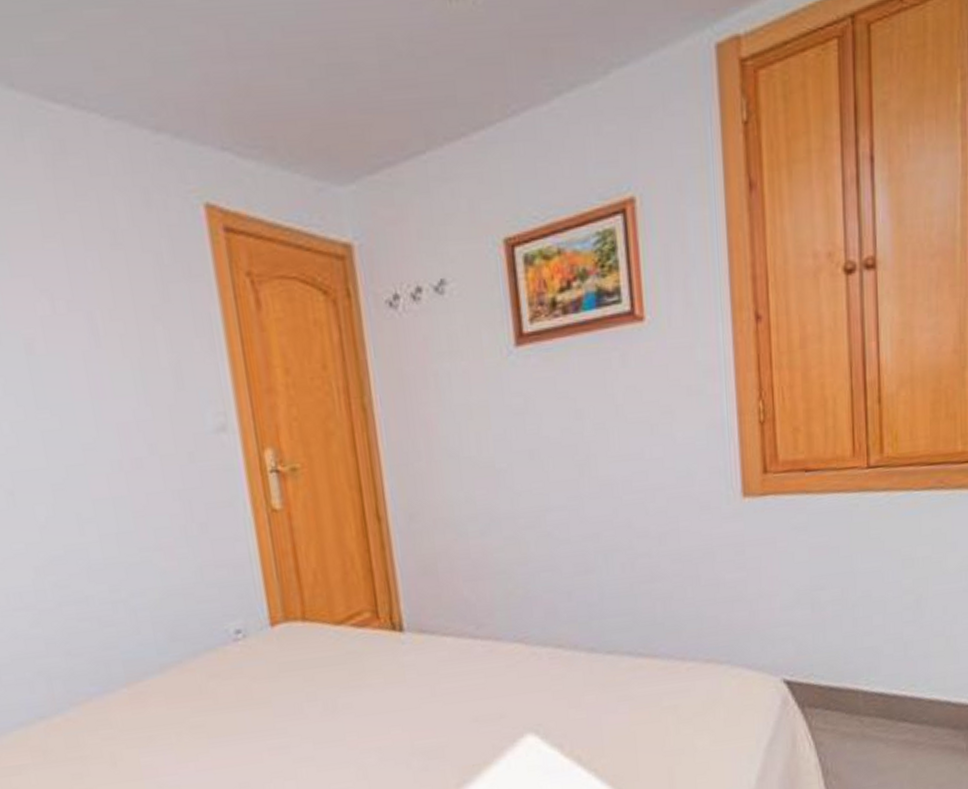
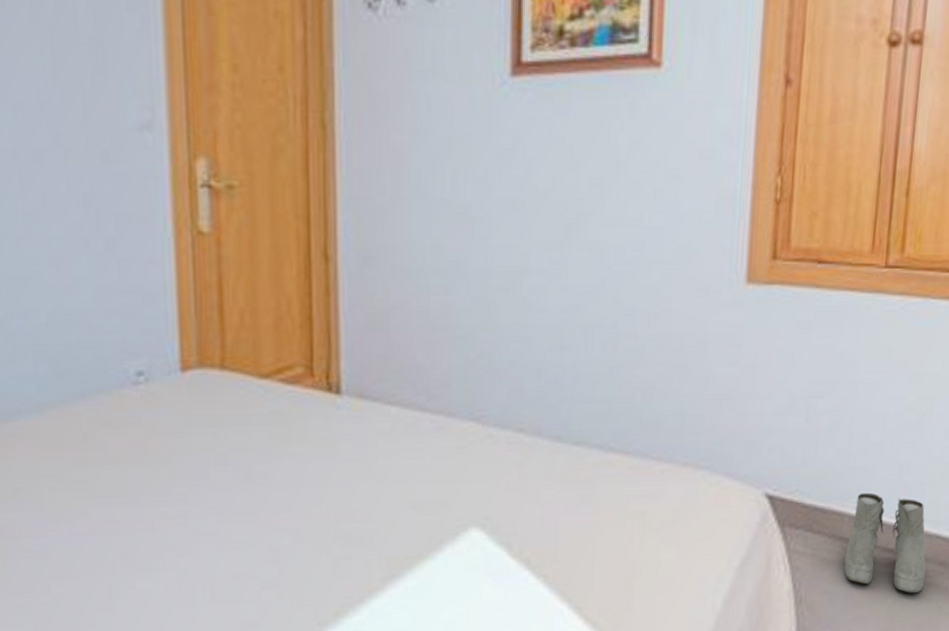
boots: none [863,669,941,757] -> present [844,492,926,594]

